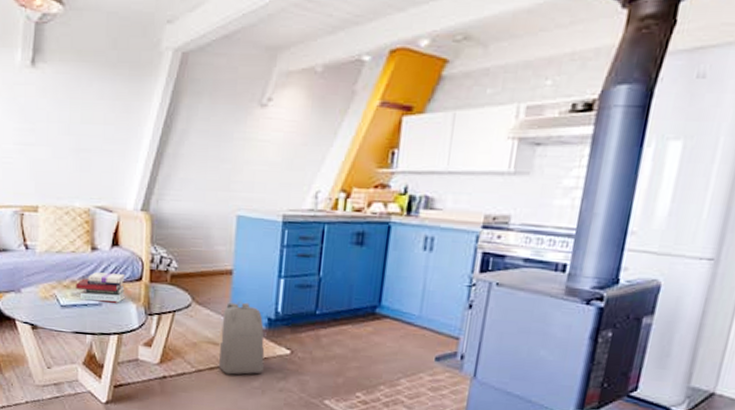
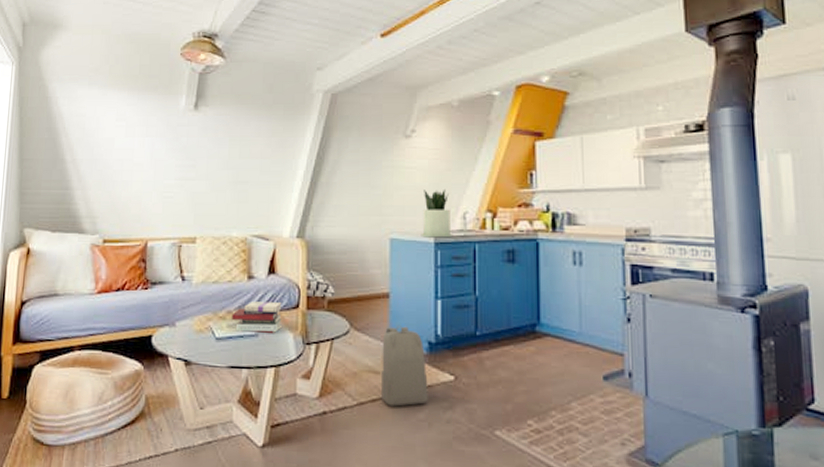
planter: none [269,165,303,218] -> present [421,188,453,238]

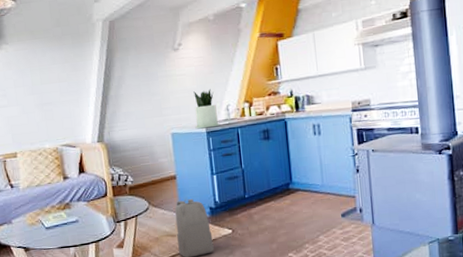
books: present [231,301,282,334] -> none [55,194,96,221]

